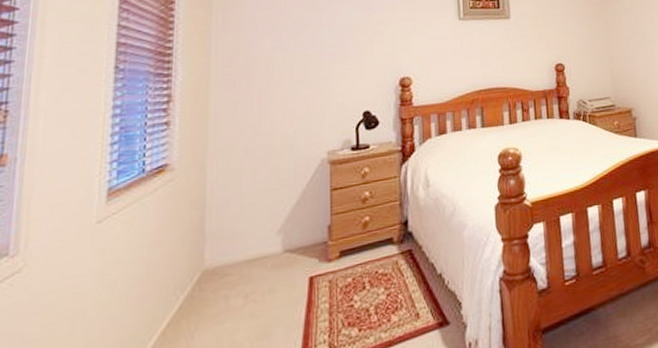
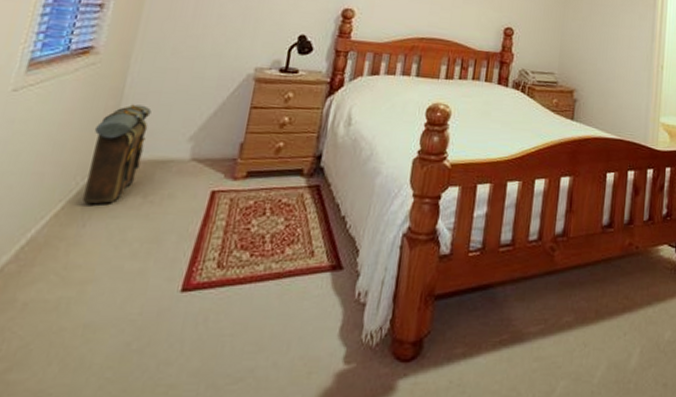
backpack: none [184,209,236,317] -> present [83,104,152,205]

